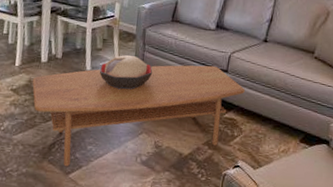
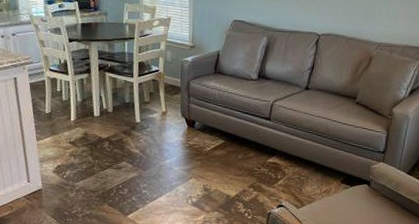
coffee table: present [32,65,245,167] -> none [87,114,288,209]
decorative bowl: present [99,54,153,90] -> none [148,106,199,140]

